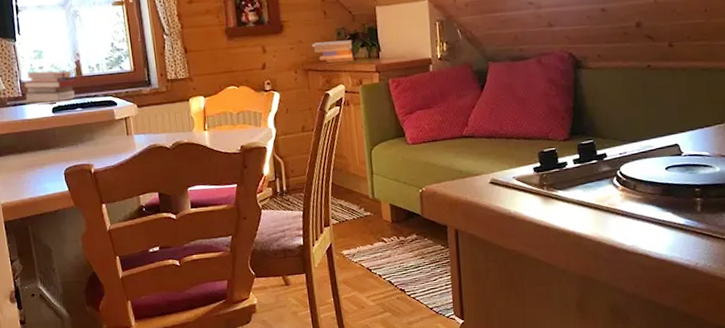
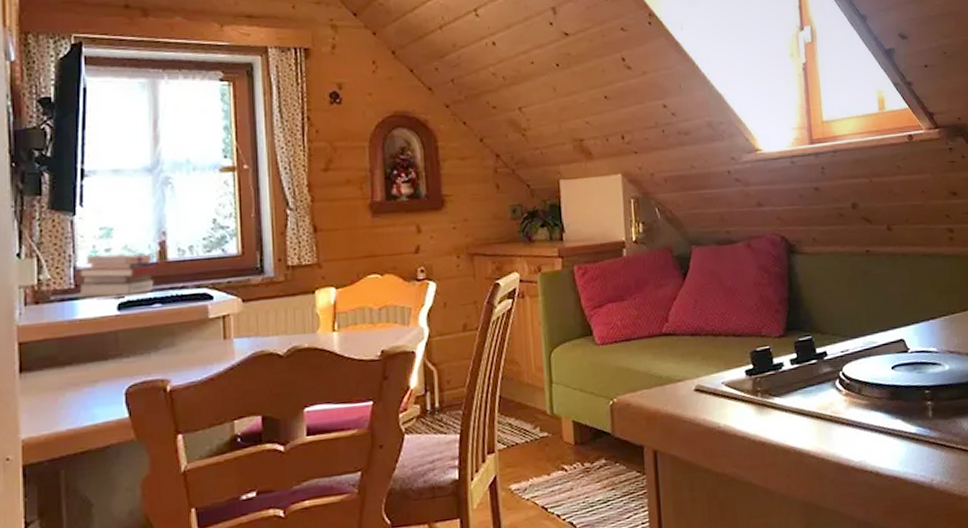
books: present [312,40,354,64] -> none [480,218,532,247]

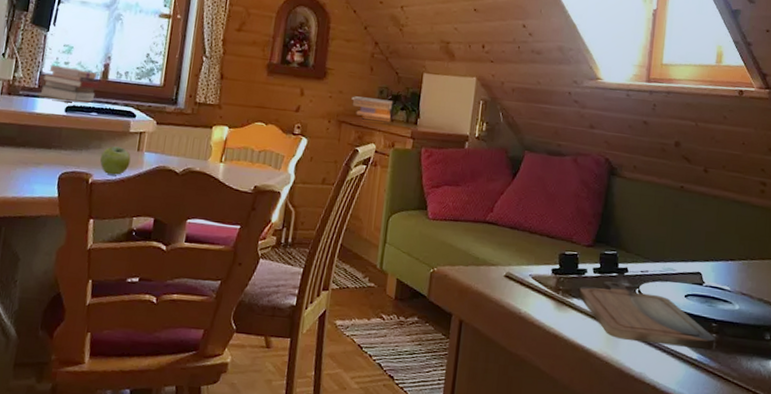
fruit: none [175,339,217,376] -> present [99,146,131,176]
books: none [480,218,532,247] -> present [351,96,394,123]
chopping board: none [778,369,932,431] -> present [578,281,715,351]

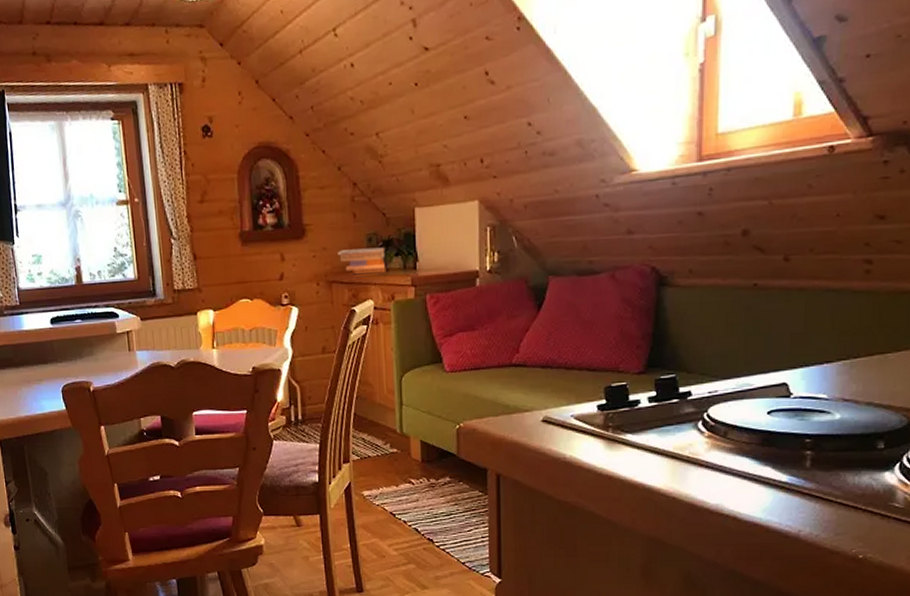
books: present [37,65,100,104] -> none [20,277,77,315]
fruit: present [99,146,131,176] -> none [95,350,125,380]
chopping board: present [578,281,715,351] -> none [631,409,810,472]

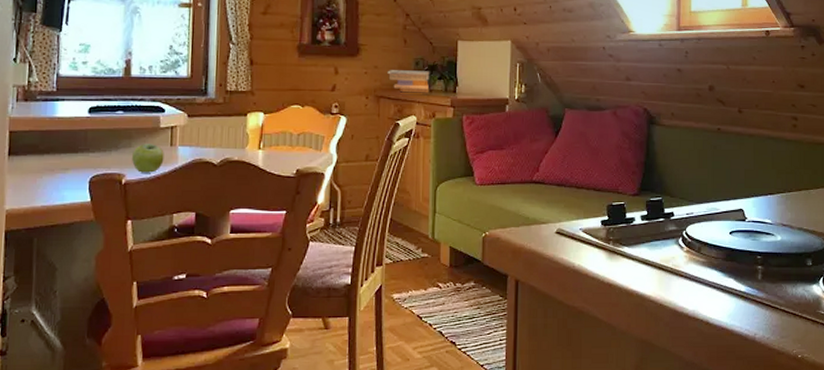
fruit: none [95,350,125,380] -> present [131,144,164,173]

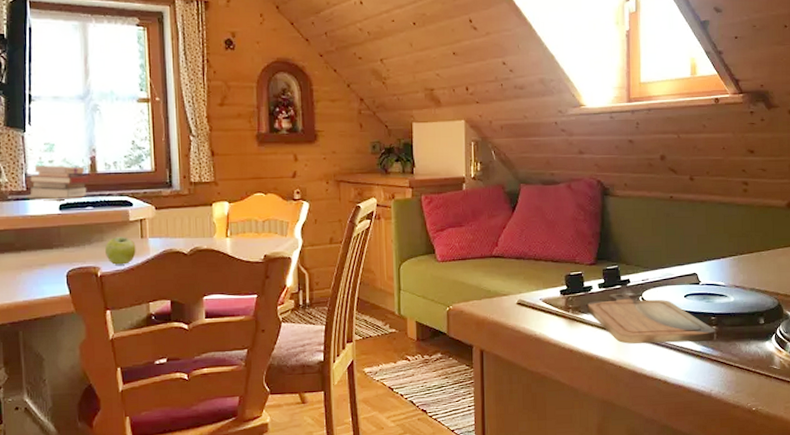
books: none [56,66,123,104] -> present [27,165,90,201]
books: present [387,70,430,93] -> none [345,154,388,176]
chopping board: none [628,227,761,282] -> present [586,293,716,345]

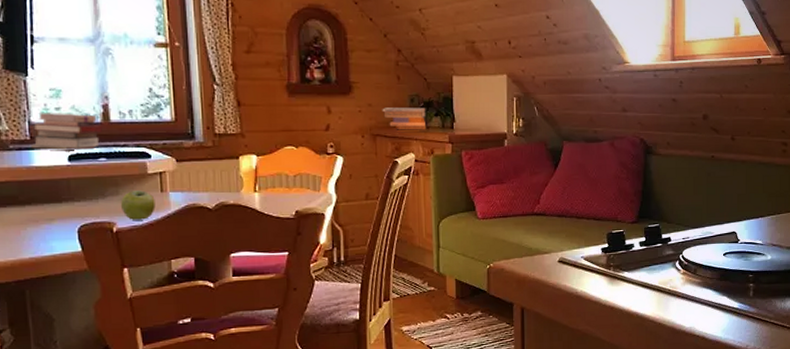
books: none [345,154,388,176] -> present [382,107,427,130]
chopping board: present [586,293,716,345] -> none [627,252,752,302]

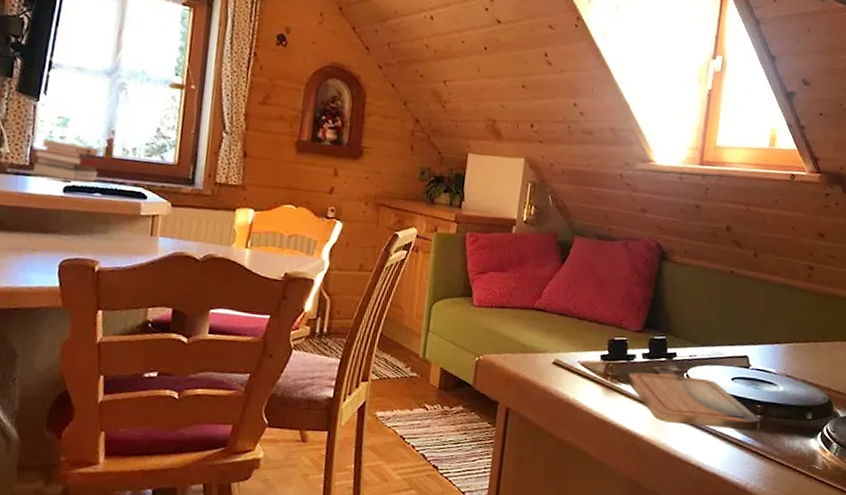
fruit: present [120,190,156,220] -> none [106,230,143,263]
books: present [382,107,427,130] -> none [390,177,436,206]
chopping board: none [627,252,752,302] -> present [626,366,760,431]

